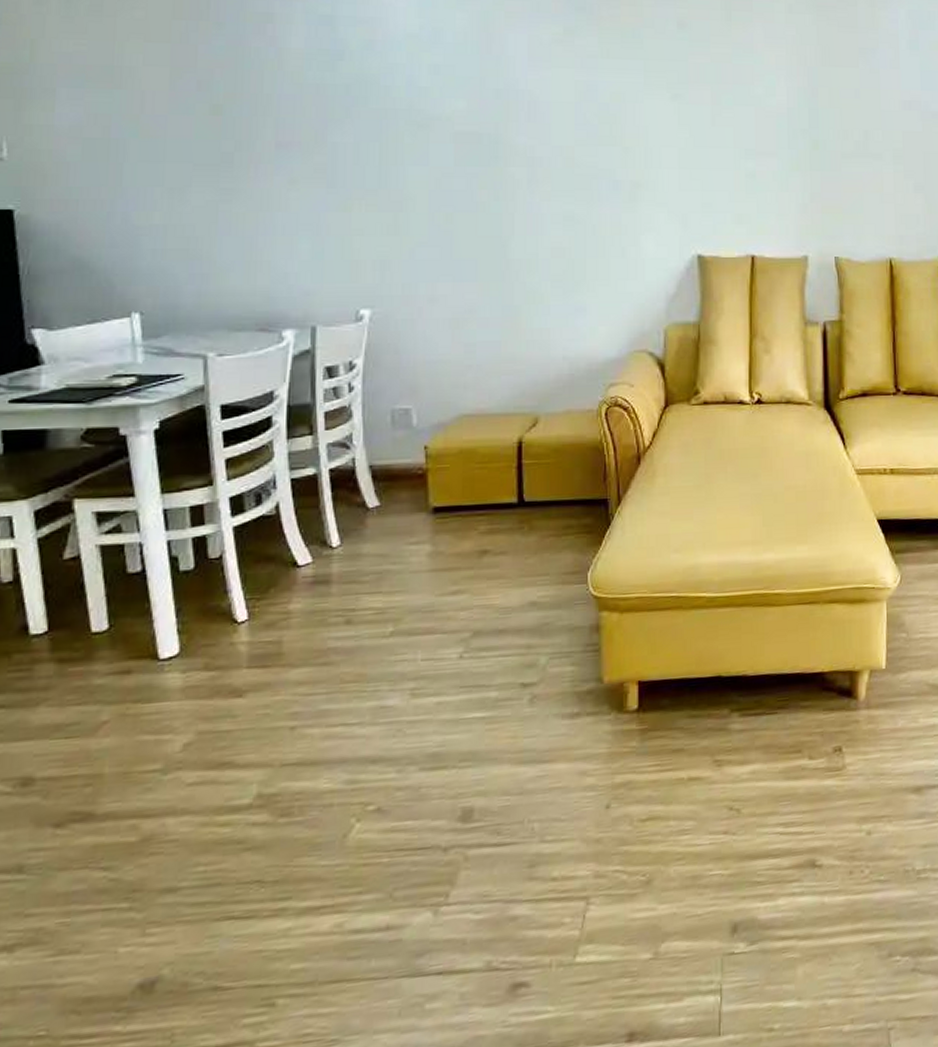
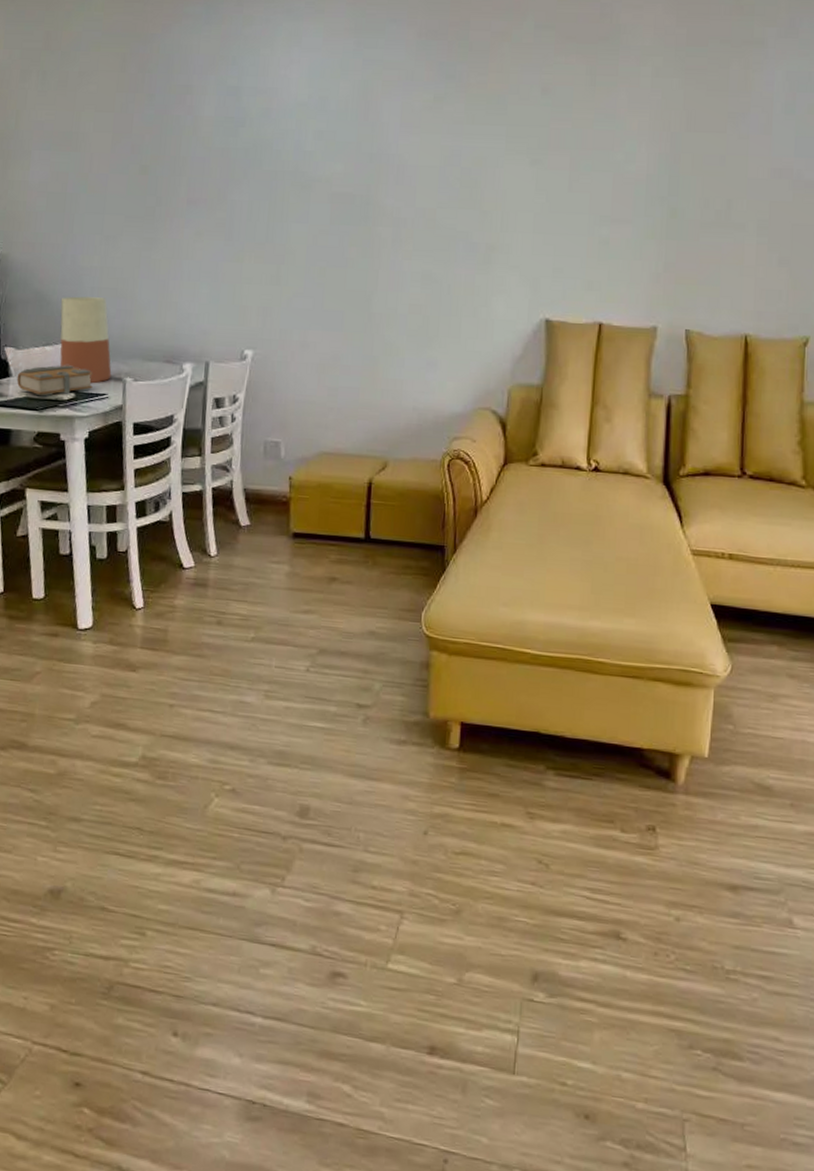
book: none [51,344,162,385] -> present [16,365,93,397]
vase: none [109,261,187,362] -> present [60,296,112,383]

